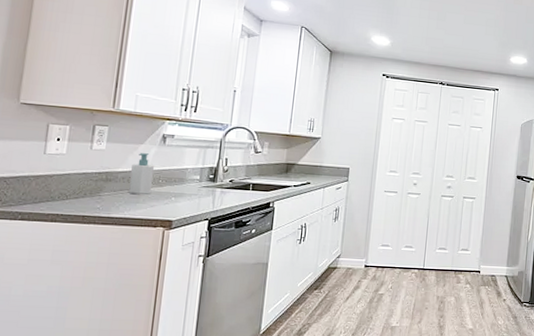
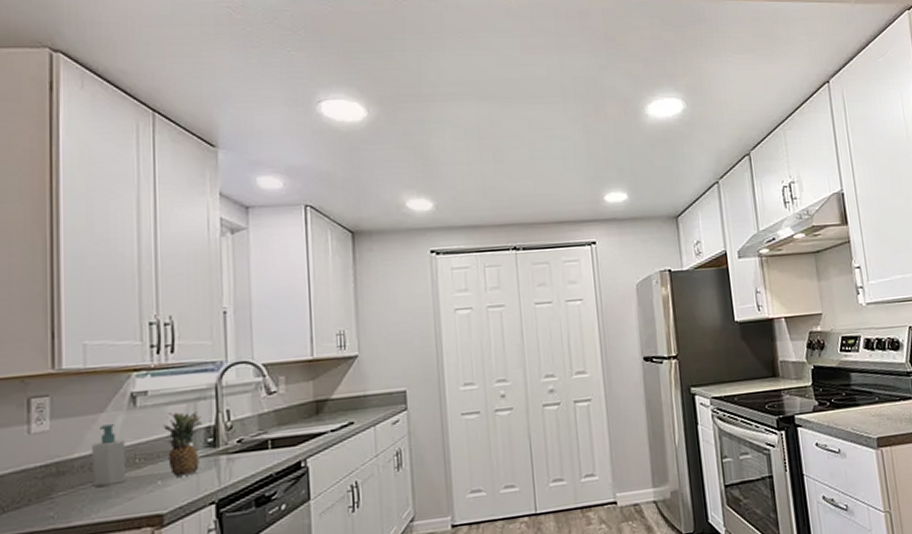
fruit: none [181,153,209,198] -> present [163,412,204,477]

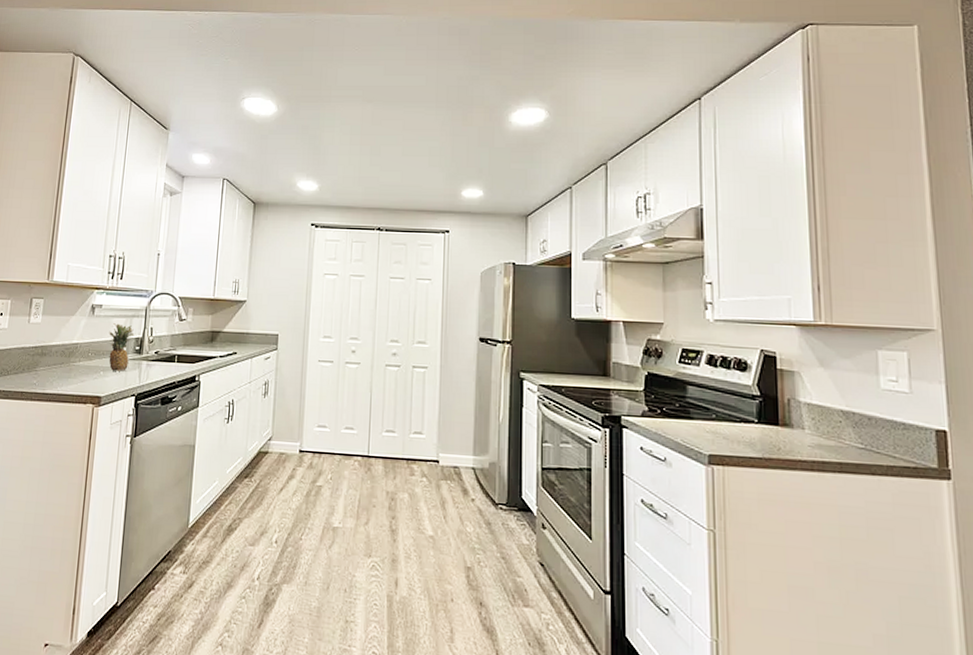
soap bottle: present [92,424,127,487] -> none [61,325,84,369]

